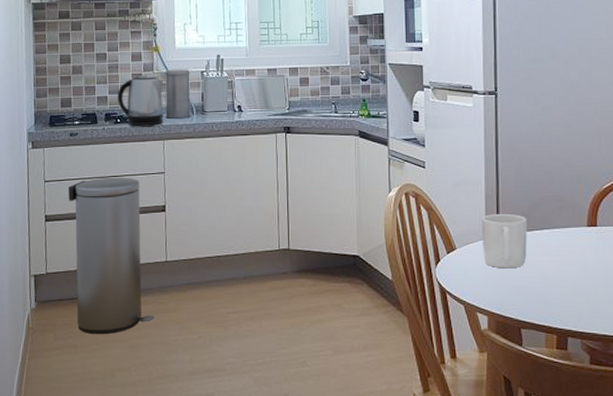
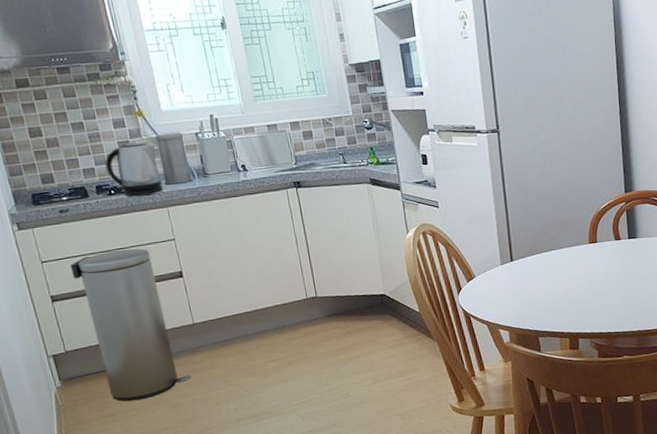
mug: present [482,213,528,269] -> none [496,240,539,289]

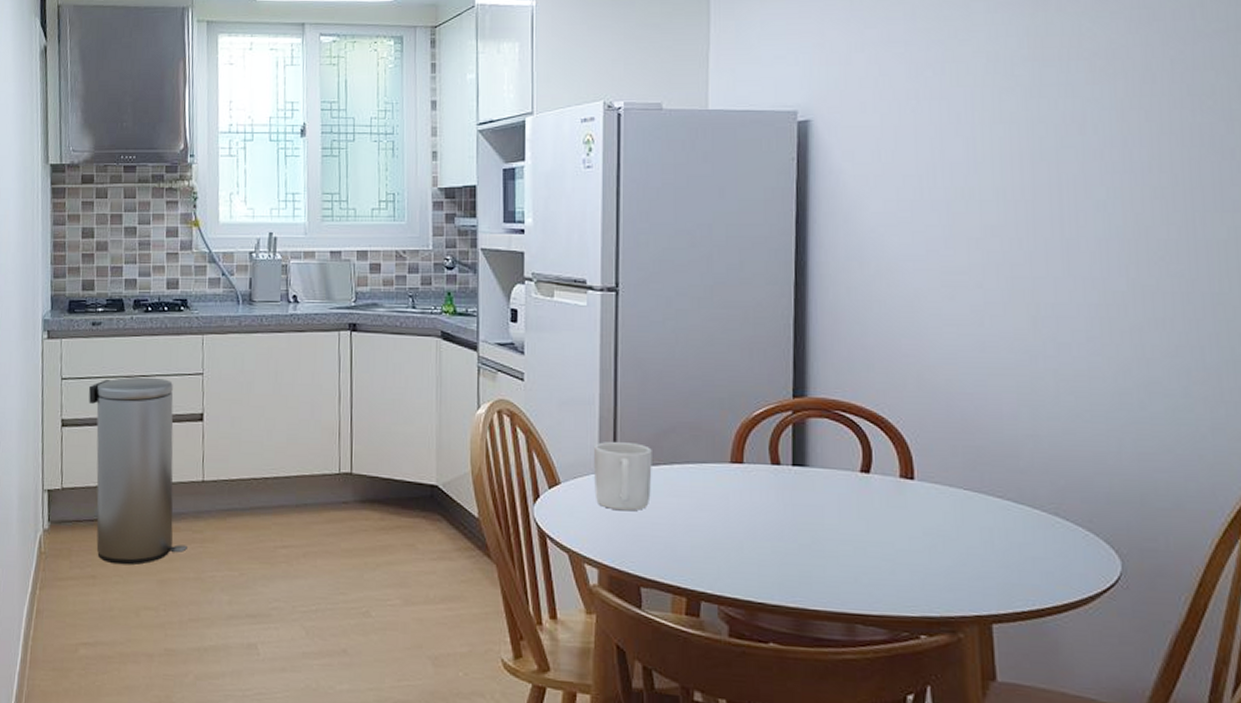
kettle: present [105,141,163,197] -> none [148,254,203,318]
canister: present [154,131,192,185] -> none [205,248,237,309]
mug: none [496,240,539,289] -> present [594,441,652,511]

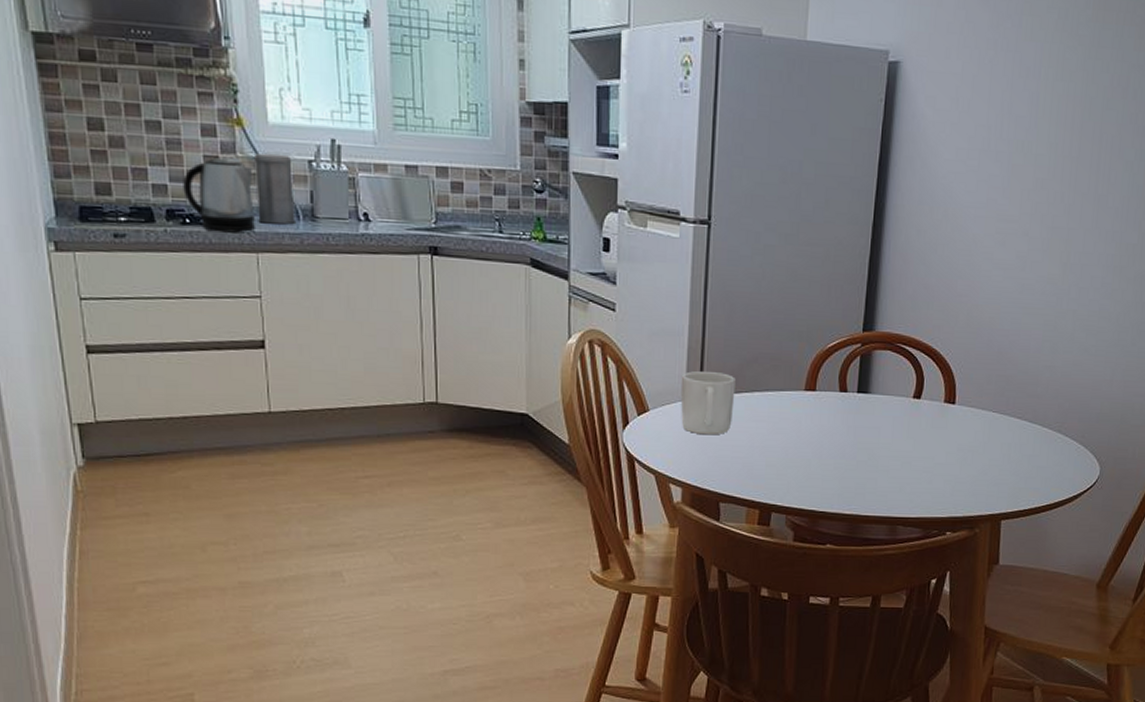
pedal bin: present [88,376,187,564] -> none [117,298,256,500]
kettle: none [148,254,203,318] -> present [183,157,255,233]
canister: none [205,248,237,309] -> present [253,153,295,225]

